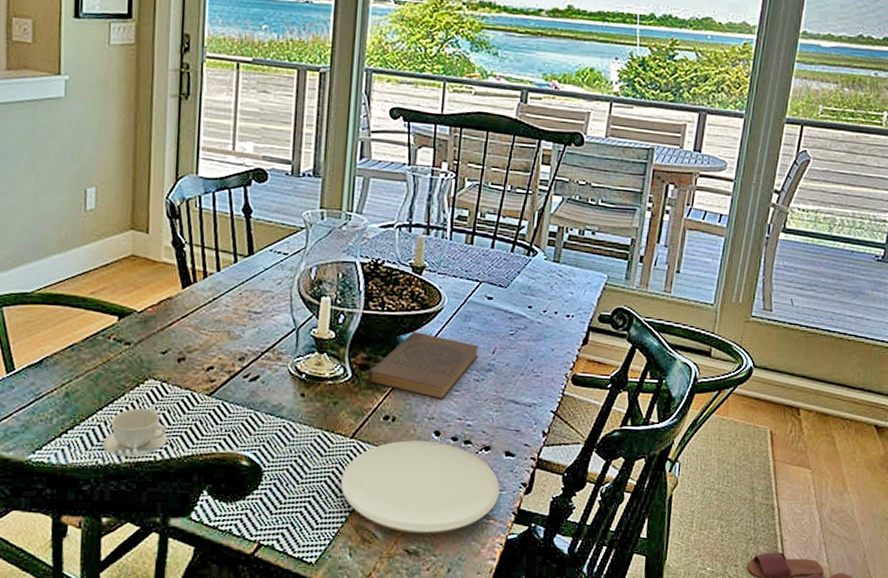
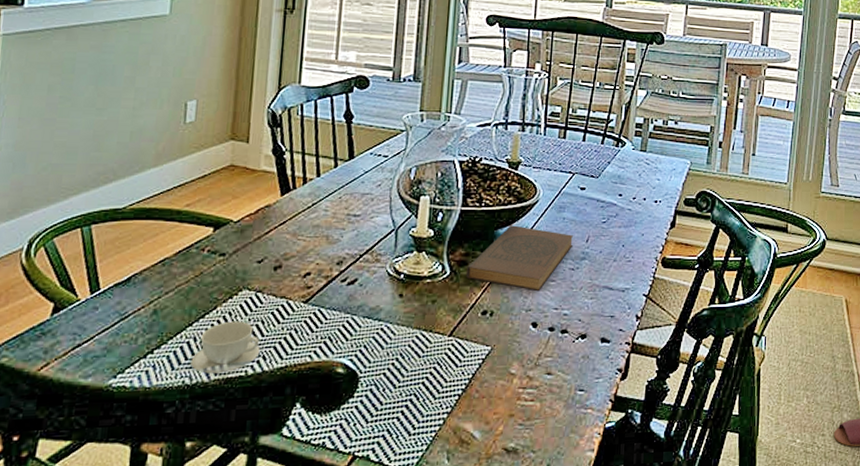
plate: present [340,440,500,534] -> none [438,333,597,431]

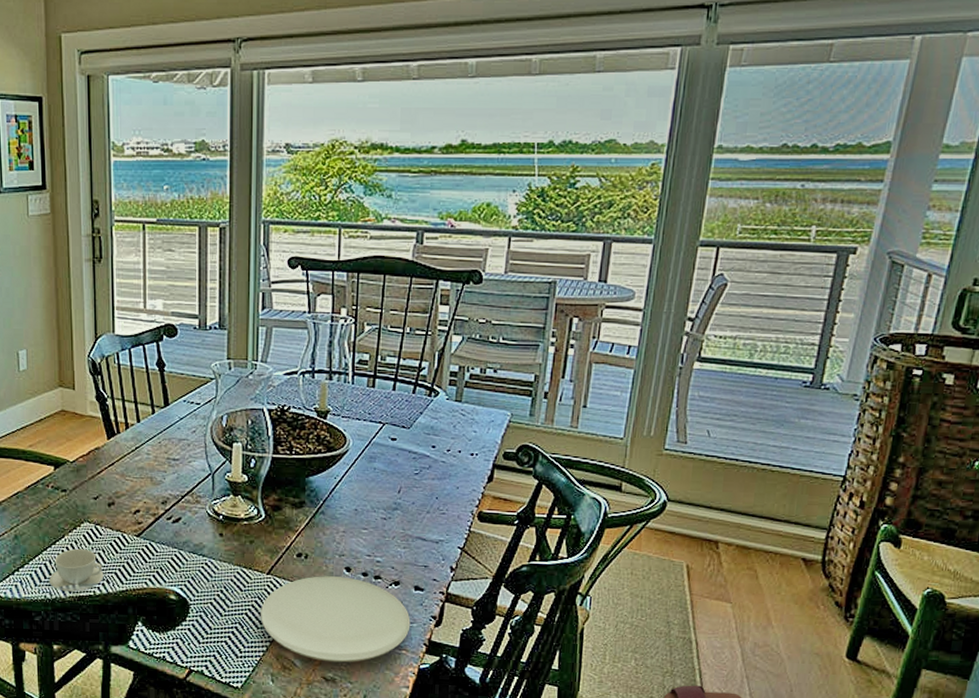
plate: none [438,333,597,431] -> present [260,576,411,663]
book: present [465,225,574,291] -> none [280,473,386,537]

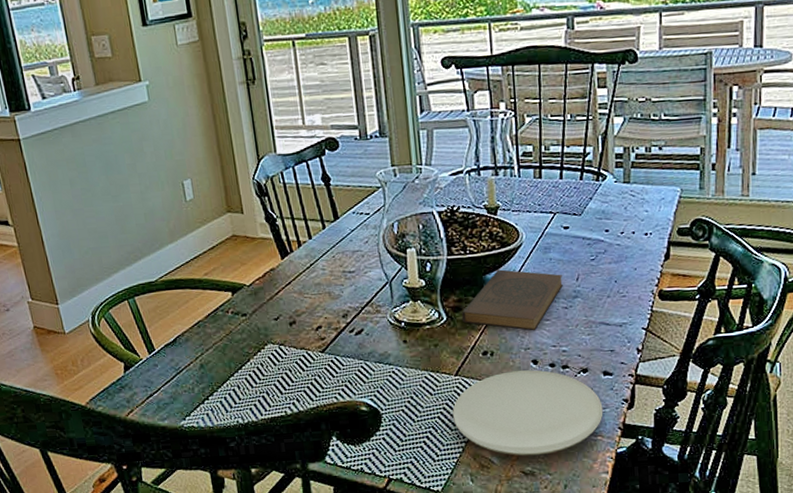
teacup: present [49,548,104,592] -> none [239,370,294,415]
book: none [280,473,386,537] -> present [461,269,563,330]

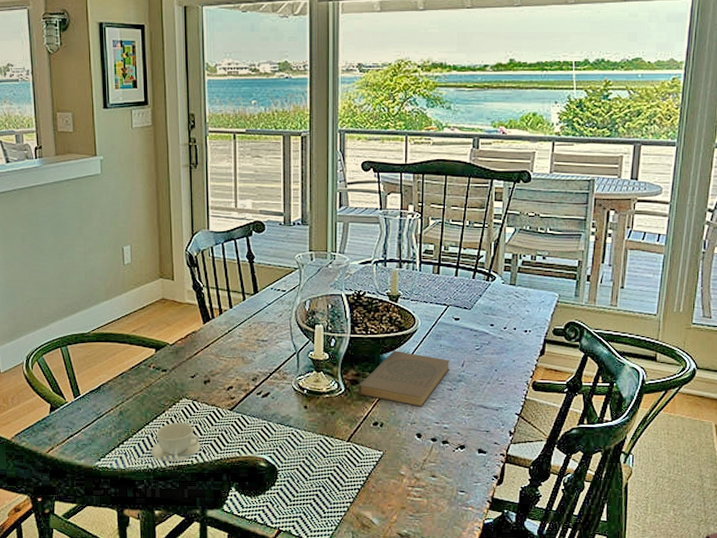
teacup: none [239,370,294,415] -> present [151,422,201,462]
plate: present [452,370,603,456] -> none [341,442,475,520]

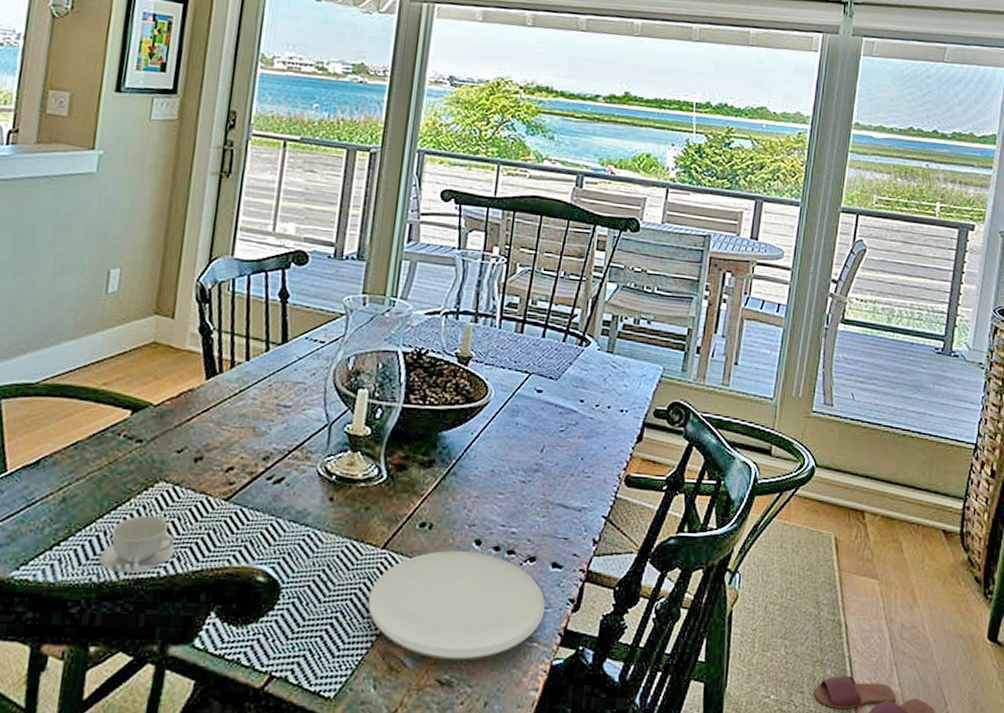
plate: none [341,442,475,520] -> present [367,550,546,661]
book: present [358,351,451,407] -> none [404,428,527,504]

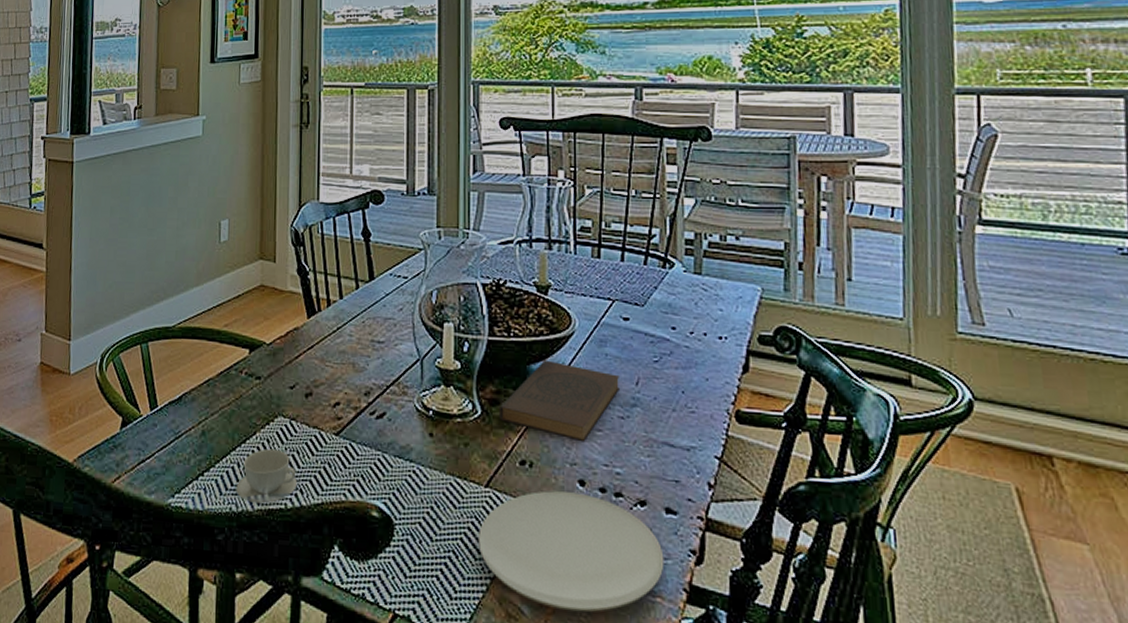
book: none [404,428,527,504] -> present [498,360,620,441]

